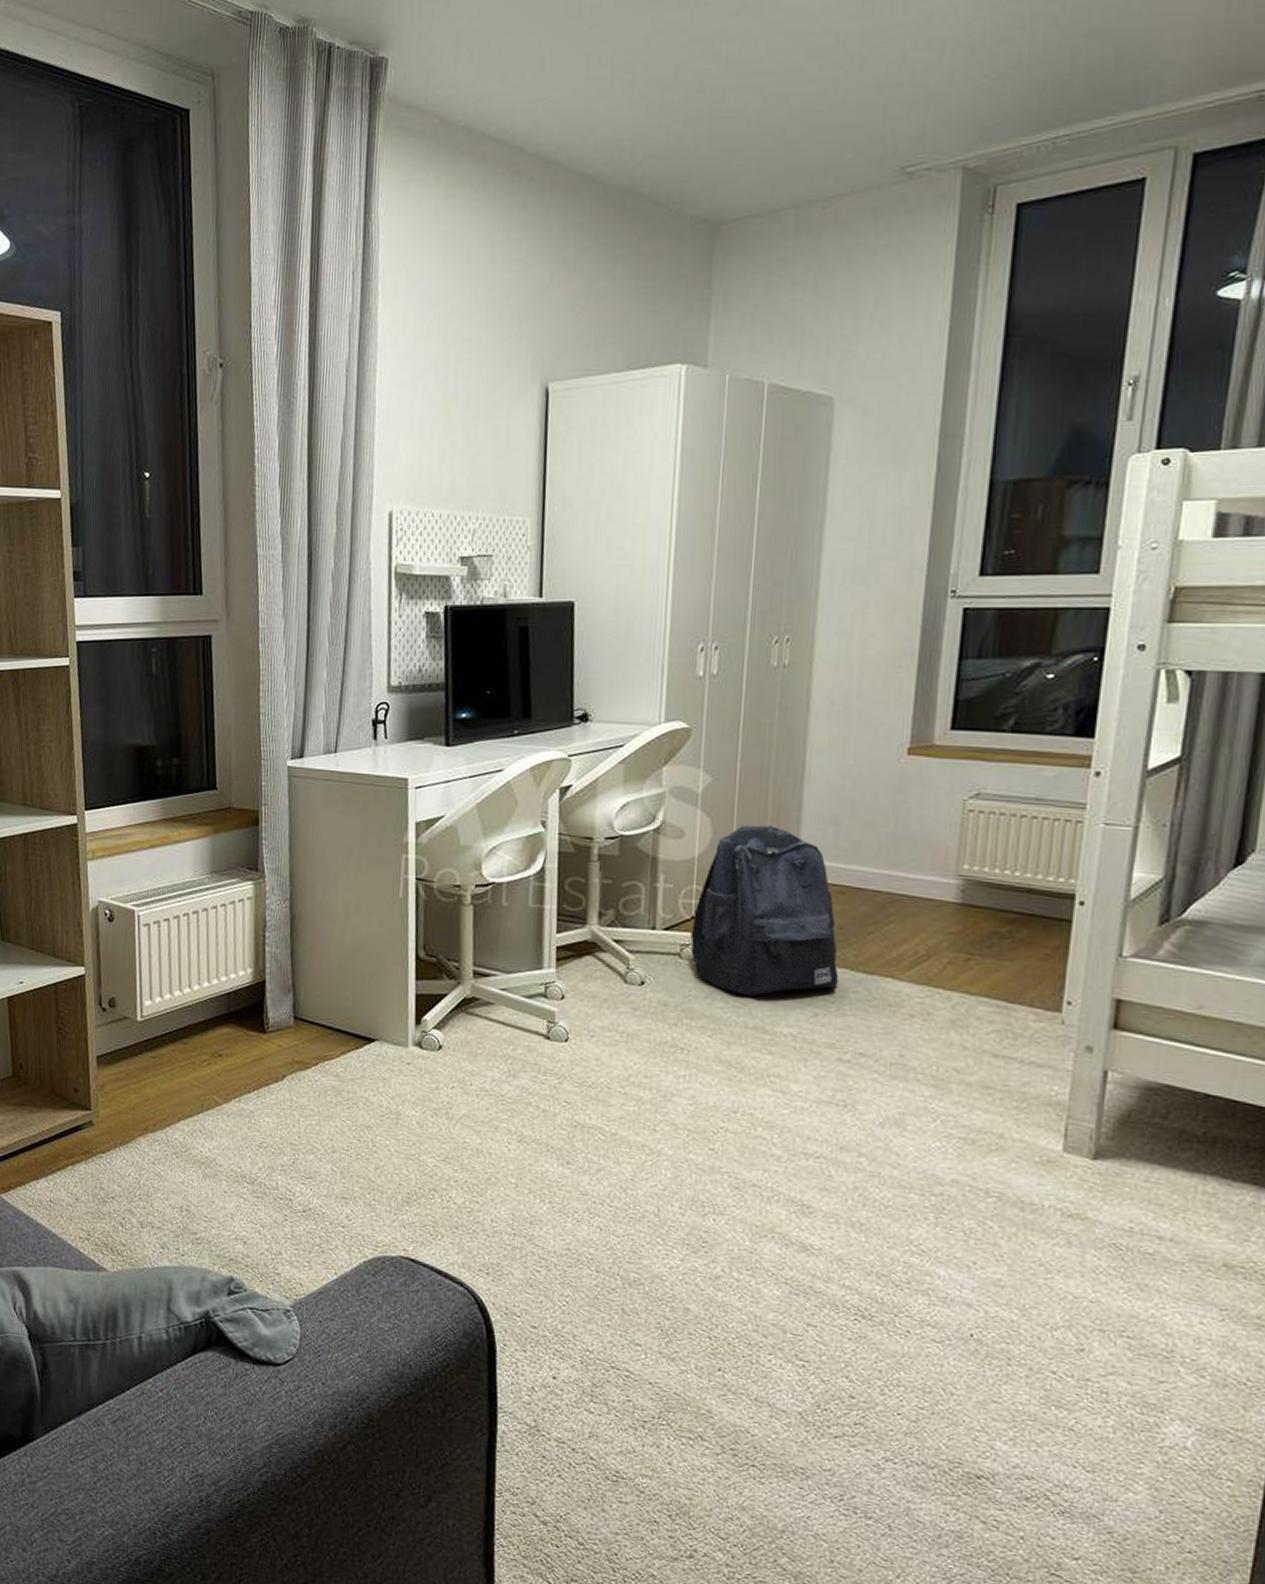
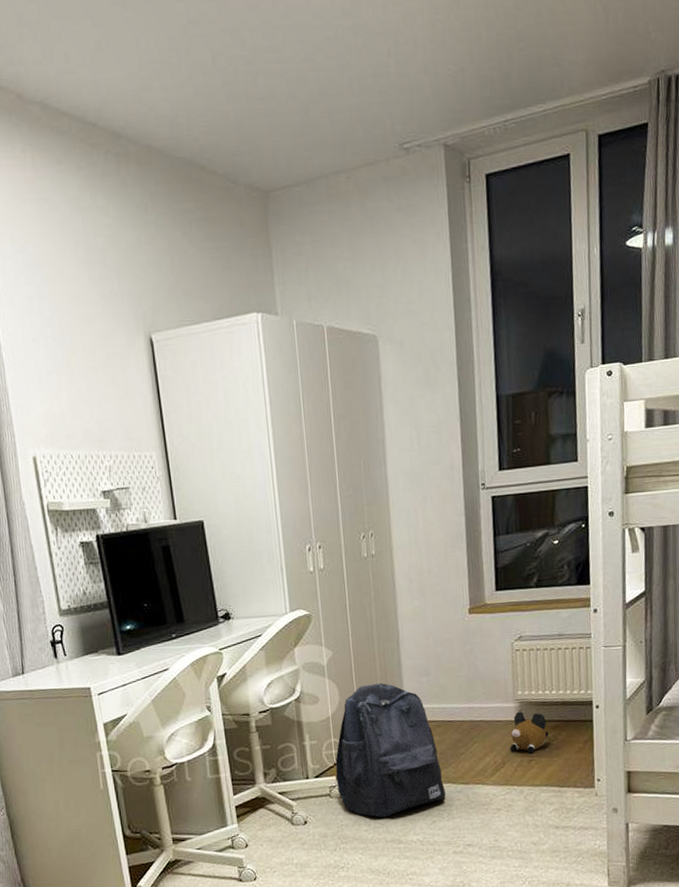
plush toy: none [940,891,1002,950] -> present [510,711,549,754]

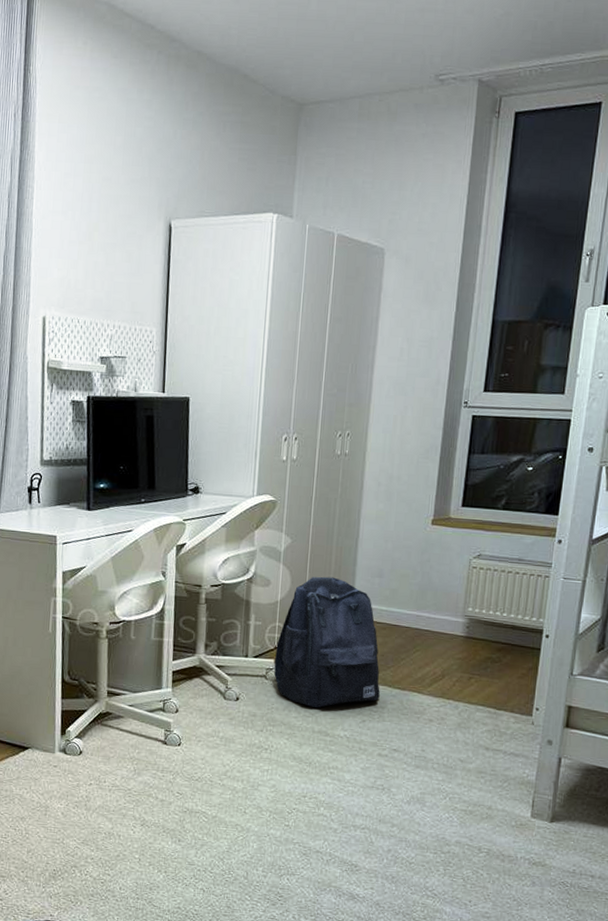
plush toy: present [510,711,549,754] -> none [451,627,494,671]

